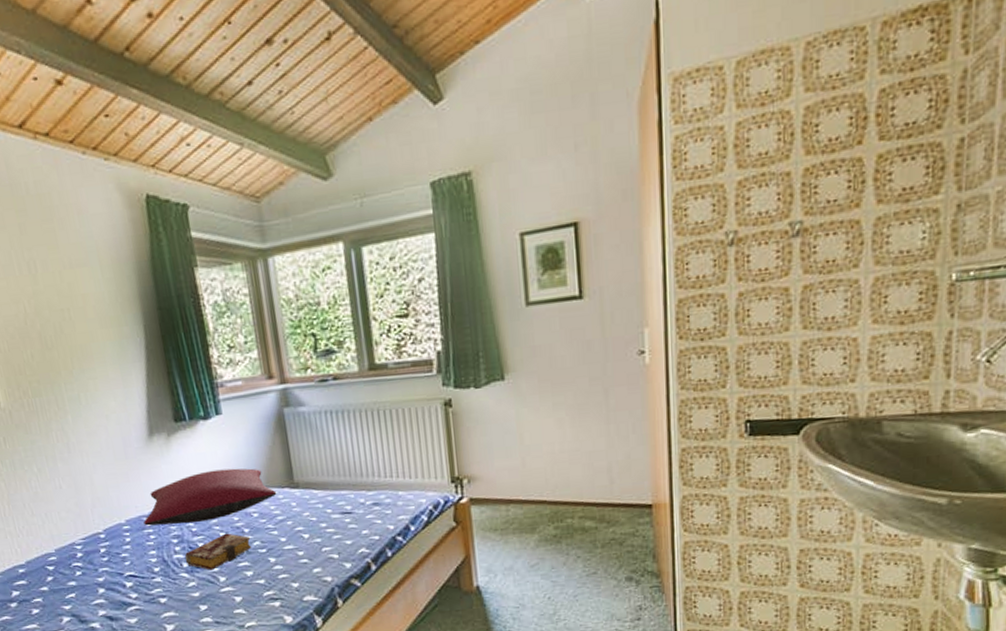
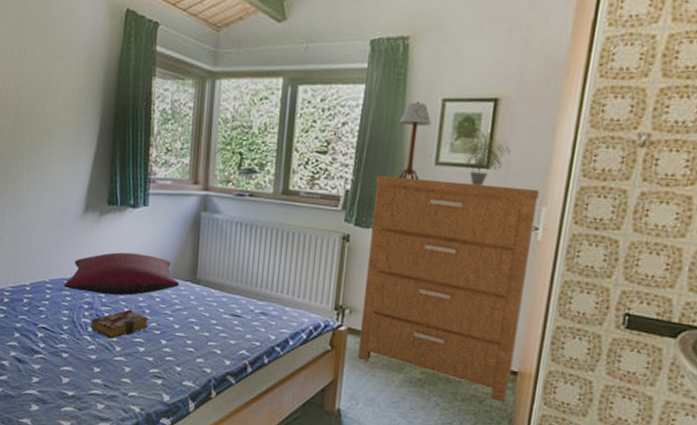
dresser: none [467,311,646,540] -> present [357,175,540,403]
table lamp: none [478,240,514,327] -> present [398,101,432,180]
potted plant: none [551,258,600,320] -> present [463,129,510,187]

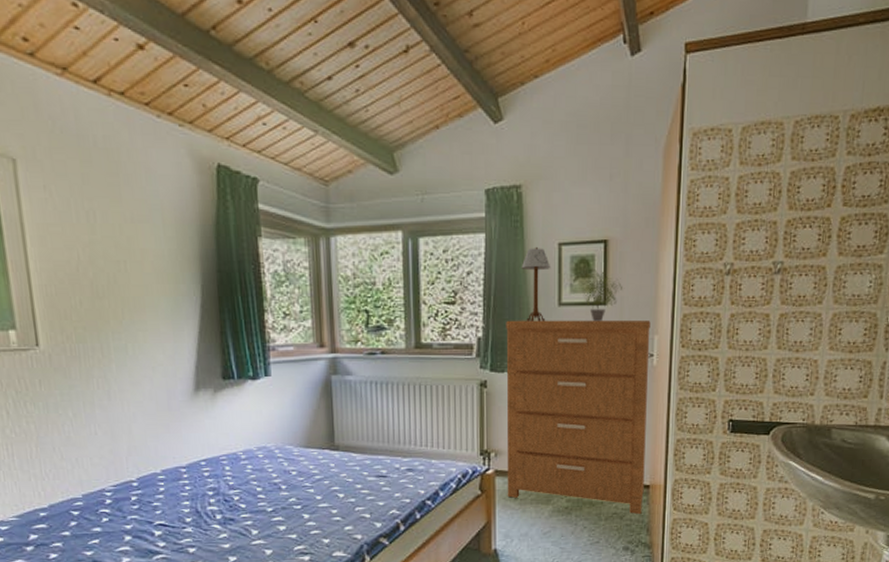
pillow: present [64,252,180,296] -> none [180,427,317,477]
book: present [90,309,149,339] -> none [218,488,288,523]

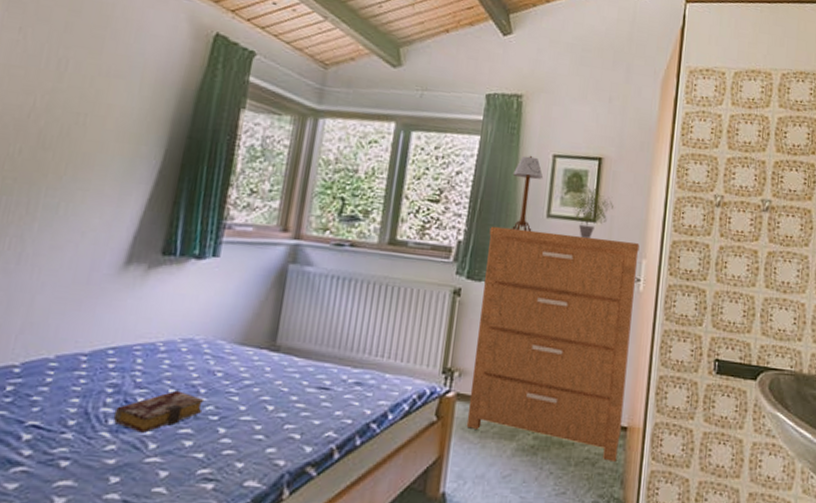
book: none [218,488,288,523] -> present [113,390,205,433]

